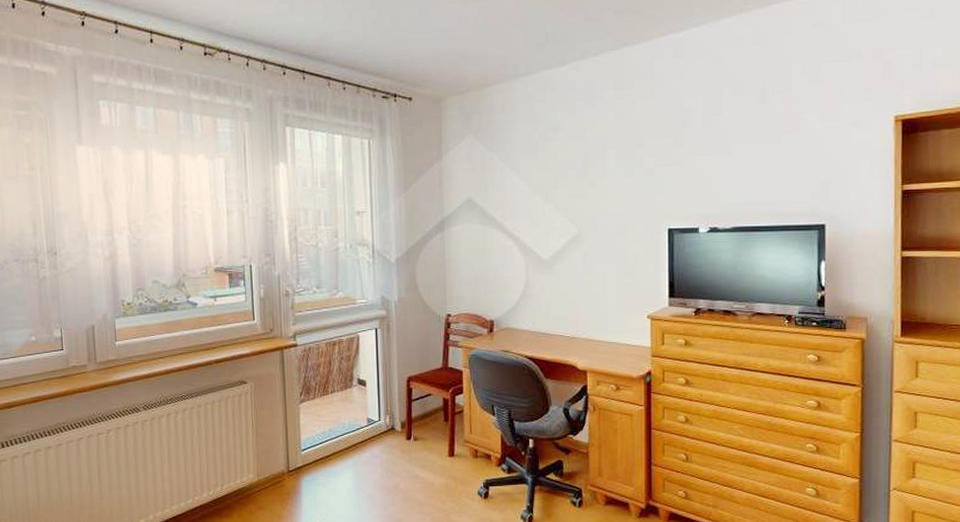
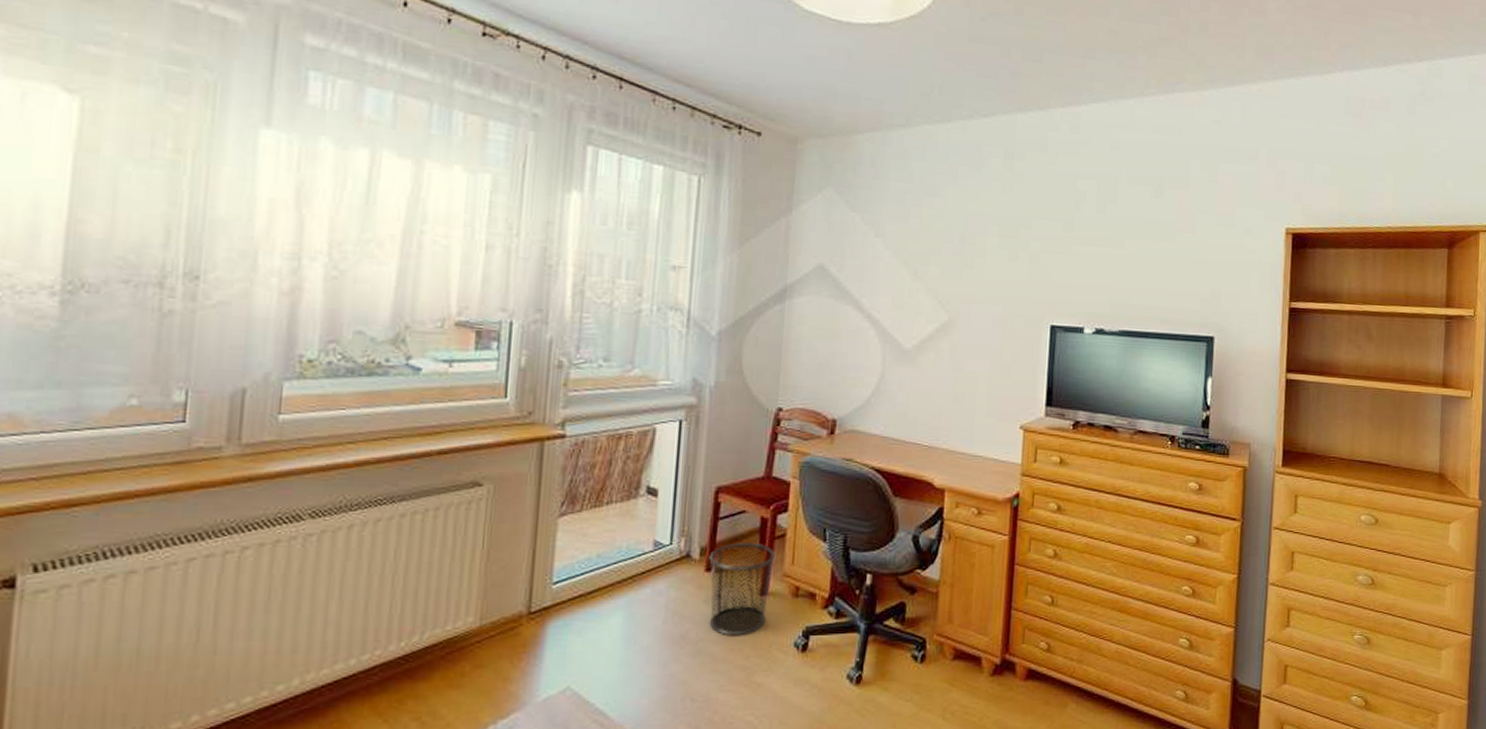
waste bin: none [408,417,457,486] -> present [709,542,776,635]

